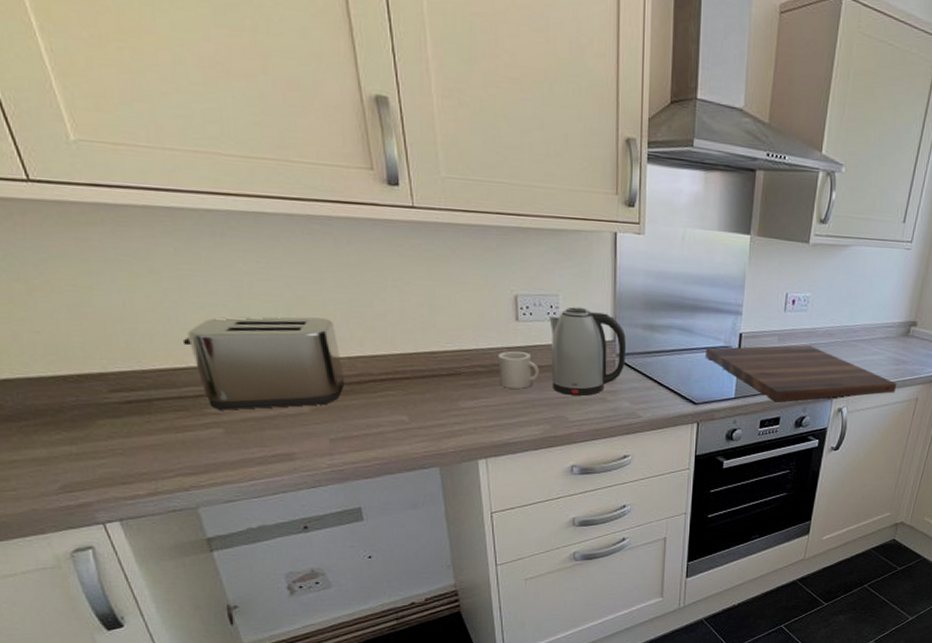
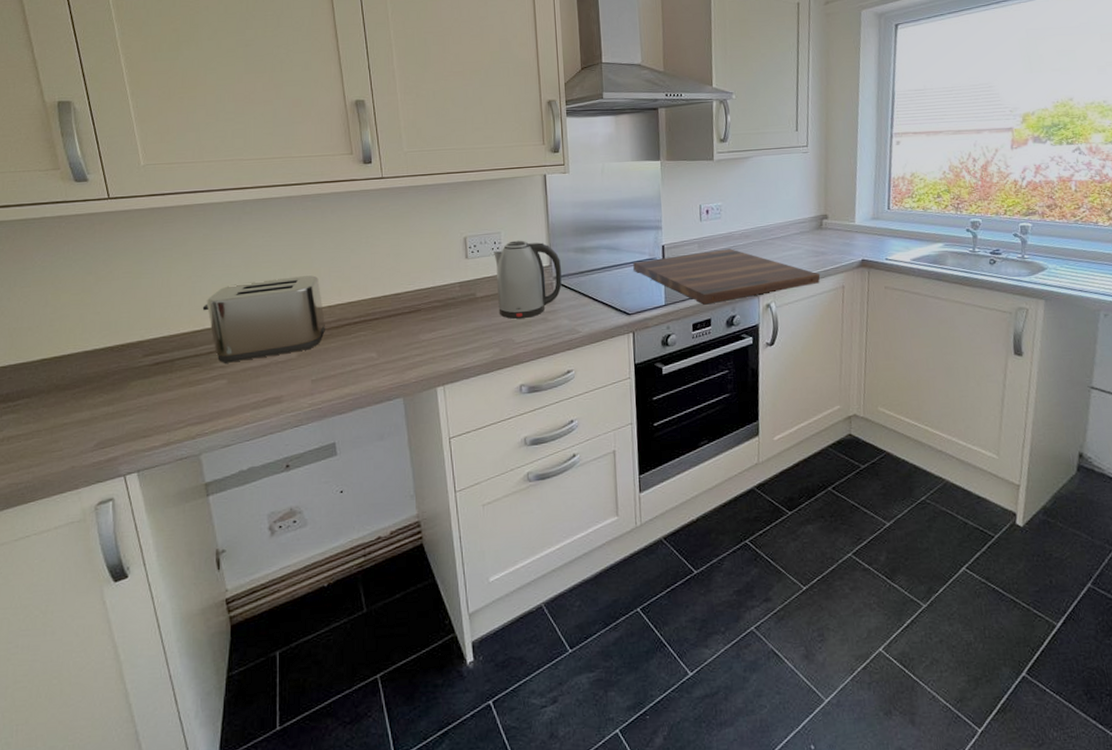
mug: present [498,350,540,389] -> none [452,284,488,318]

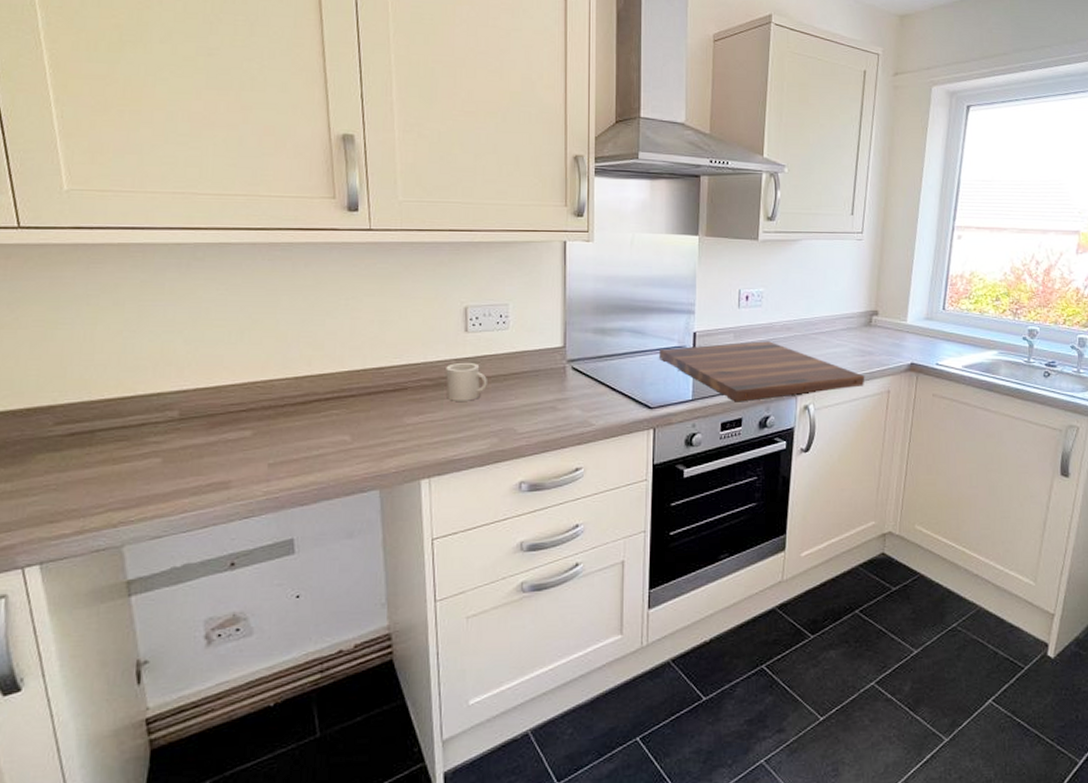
toaster: present [202,275,326,363] -> none [134,340,290,438]
mug: none [452,284,488,318] -> present [445,362,489,401]
kettle: present [494,240,562,319] -> none [499,315,577,405]

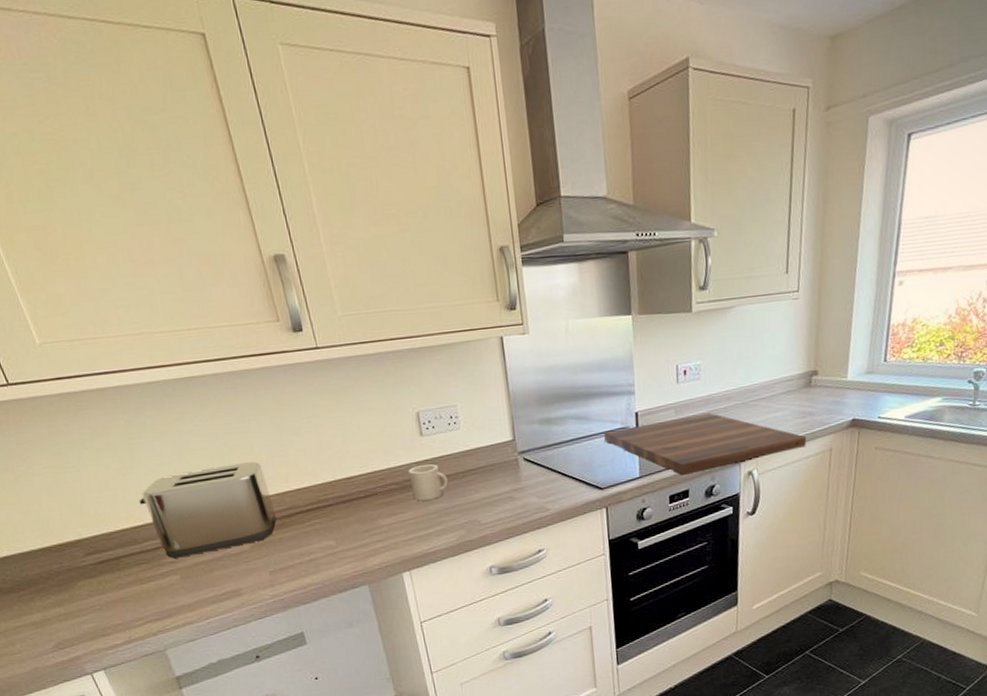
toaster: none [134,340,290,438] -> present [138,461,278,559]

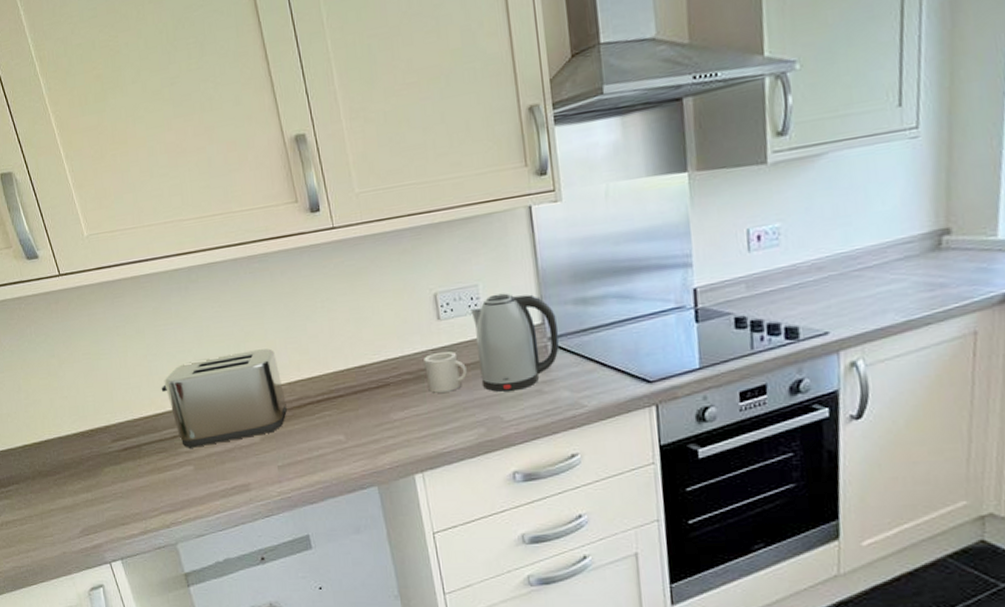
kettle: none [450,413,528,499] -> present [471,293,559,392]
cutting board: present [604,413,807,475] -> none [653,287,938,366]

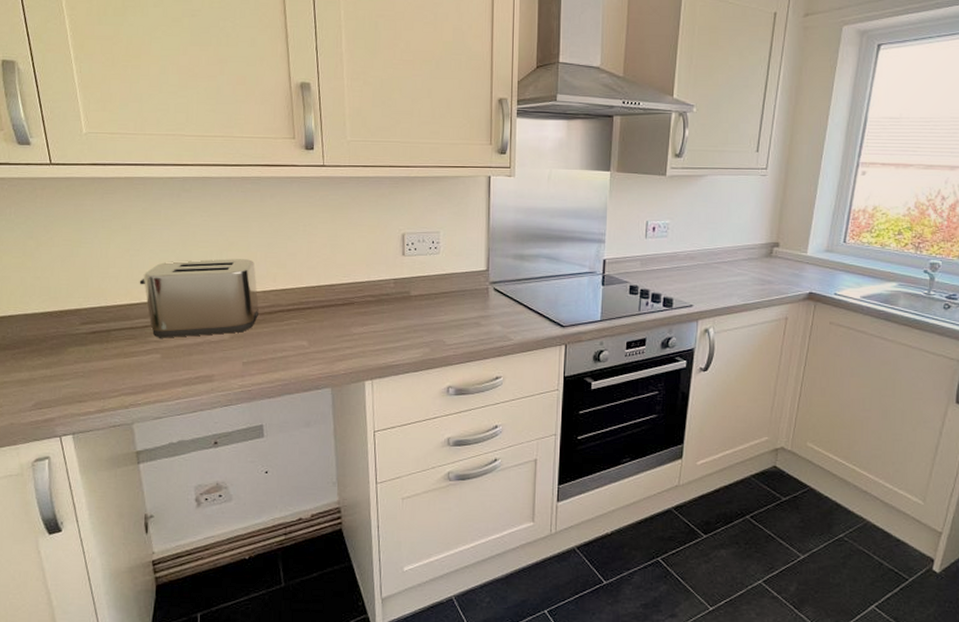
mug: present [424,351,468,393] -> none [386,281,422,315]
kettle: present [471,293,559,392] -> none [431,241,499,321]

